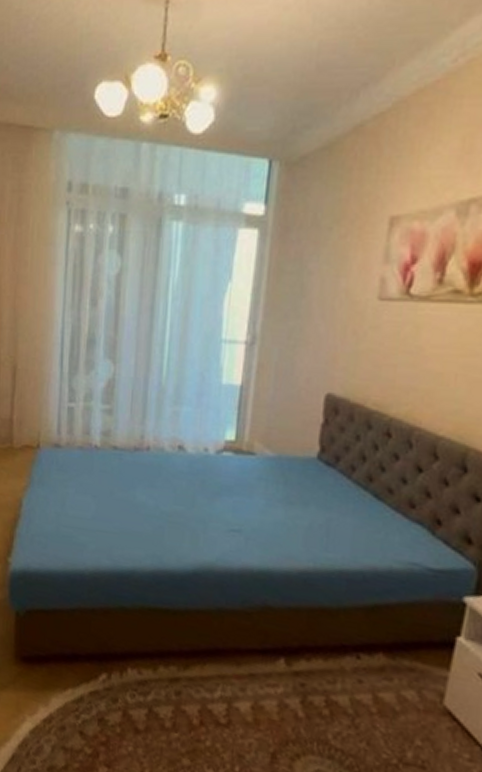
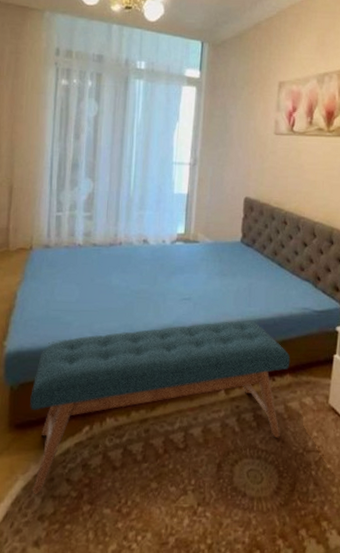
bench: none [38,563,386,742] -> present [30,320,291,494]

